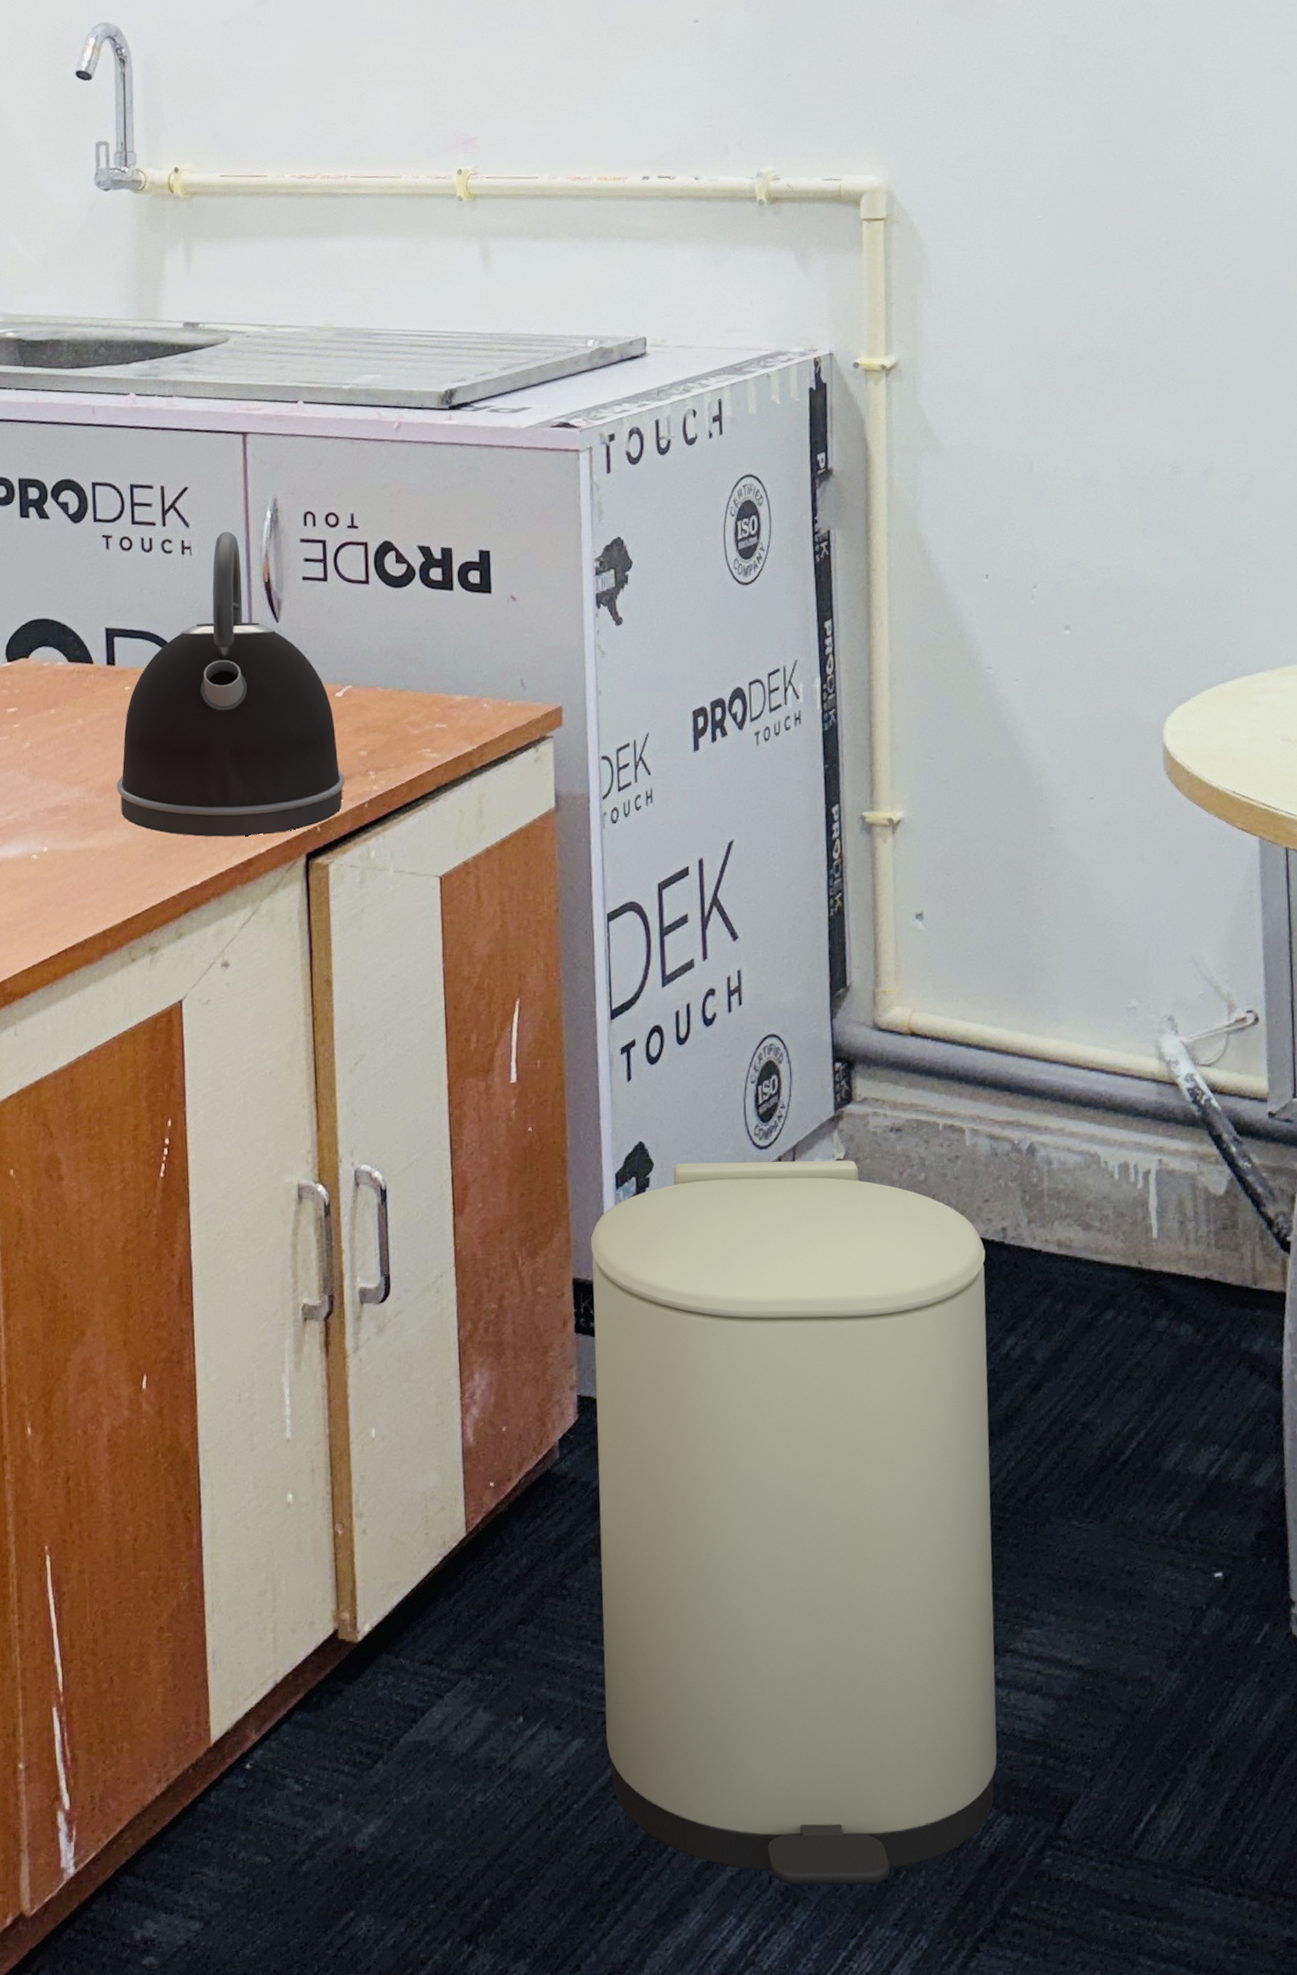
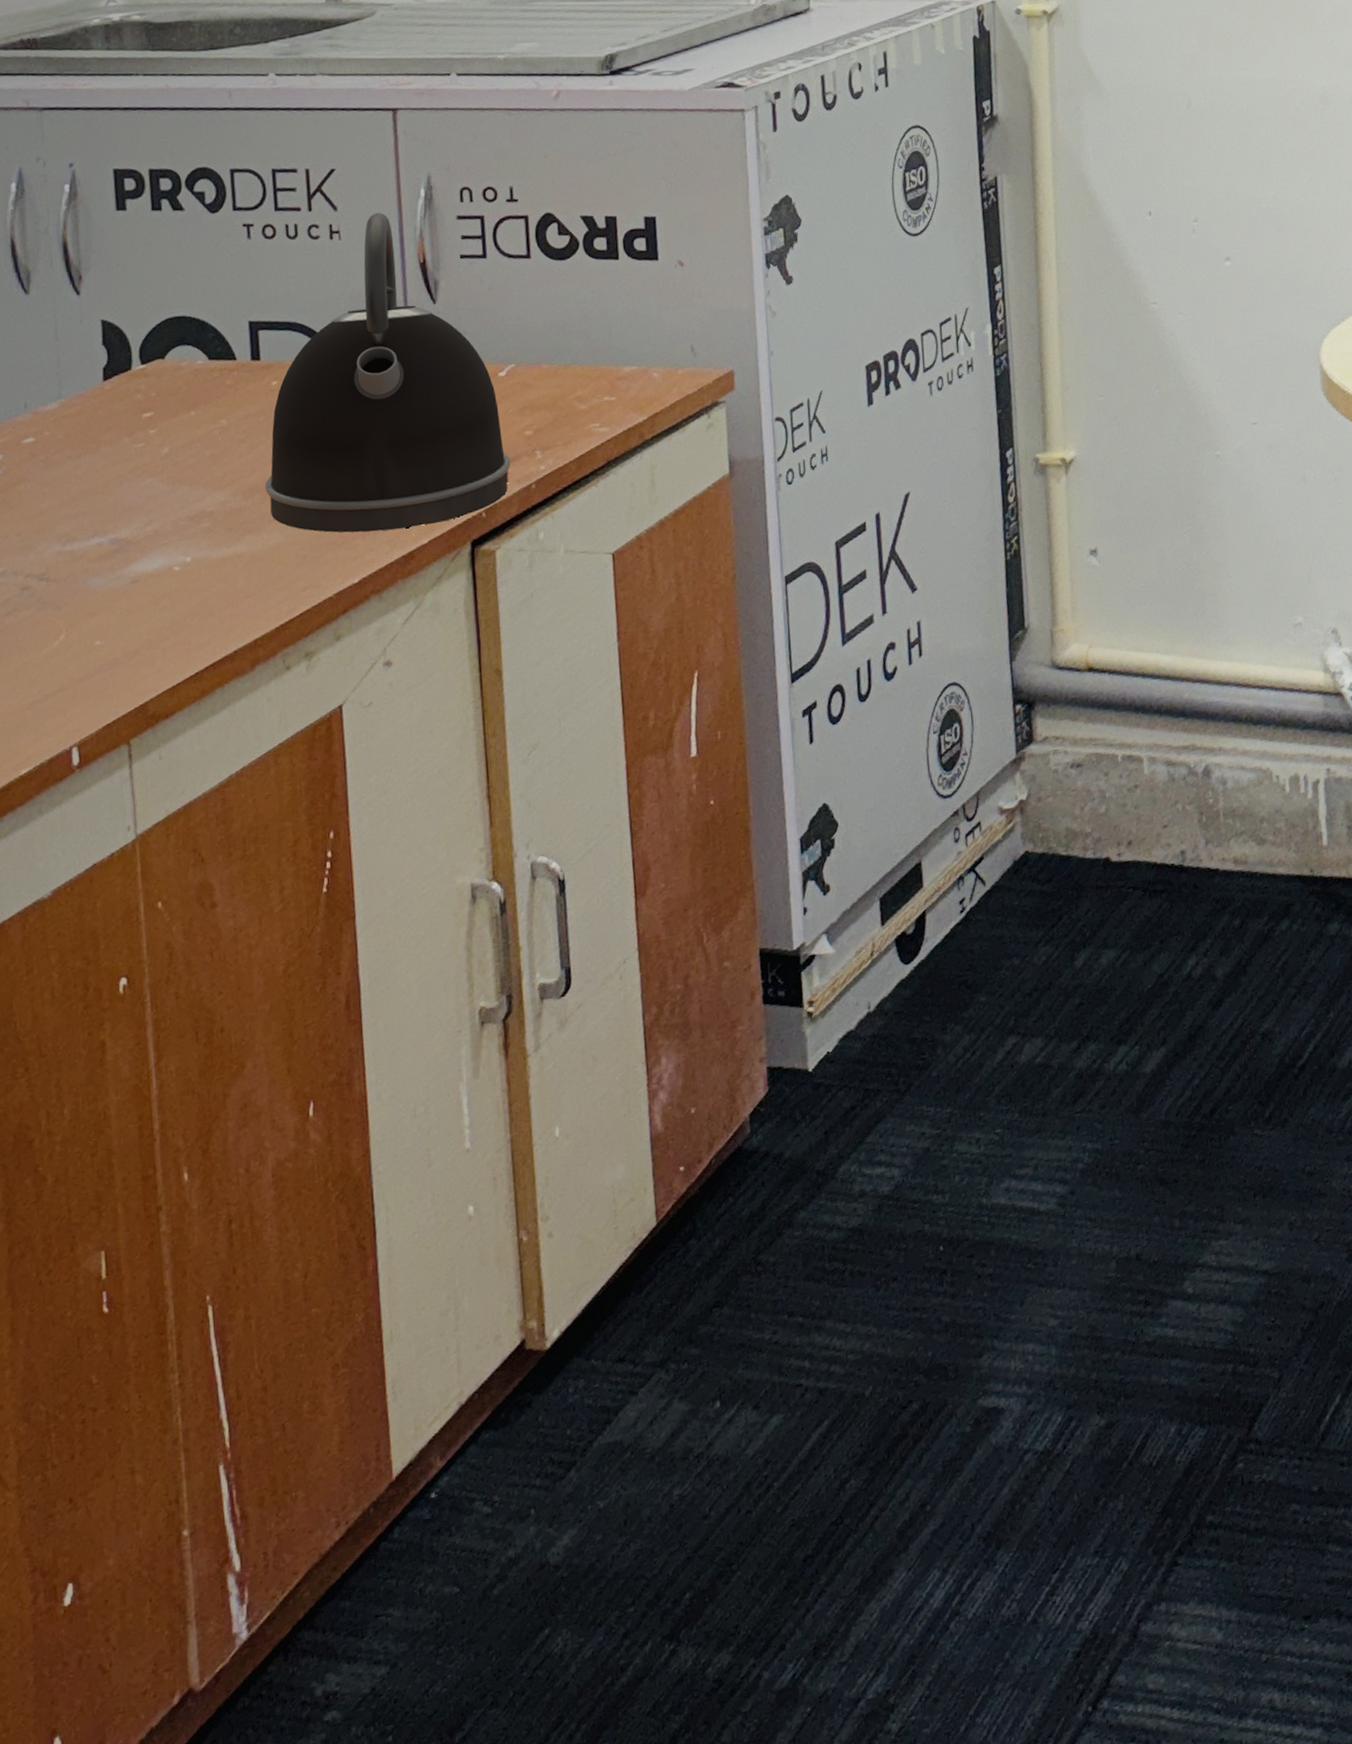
pedal bin: present [590,1160,997,1886] -> none [776,800,1190,1529]

